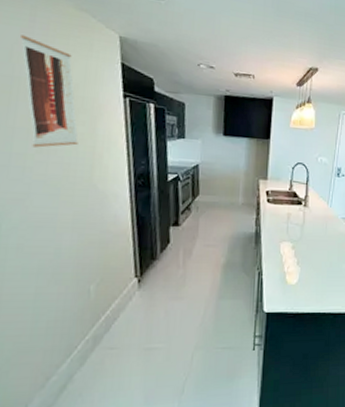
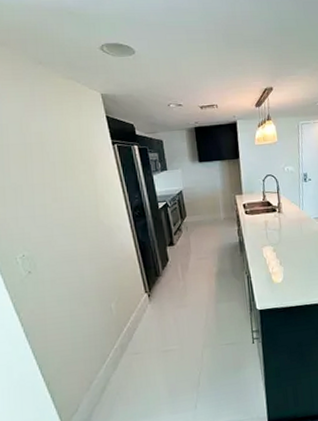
wall art: present [21,35,78,148] -> none [26,108,83,198]

